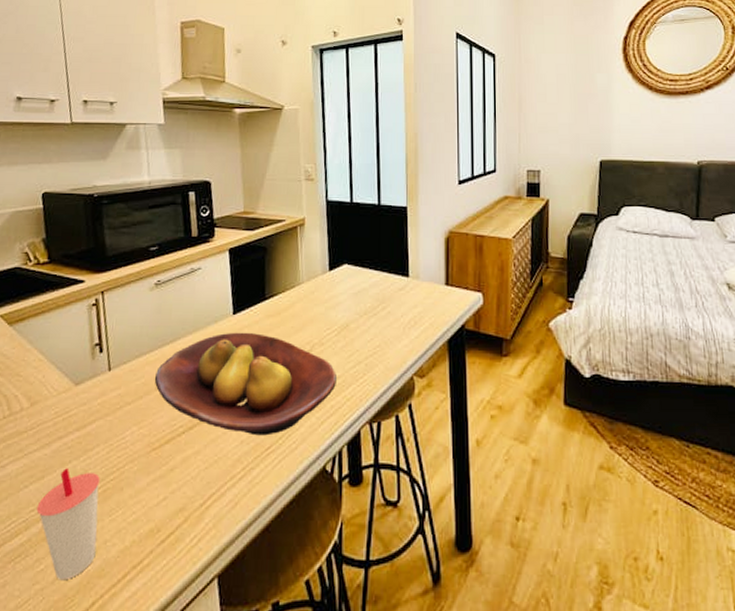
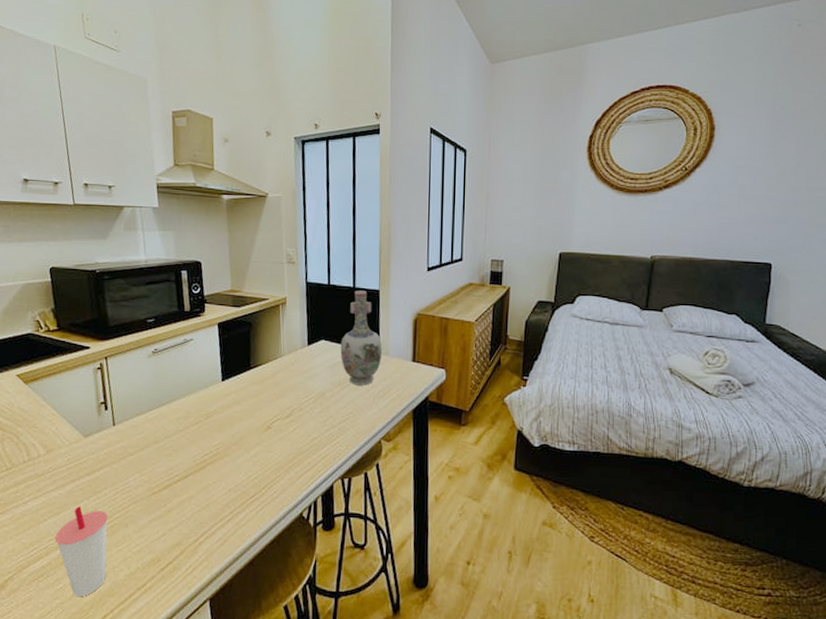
fruit bowl: present [154,332,336,436] -> none [153,396,313,486]
vase: none [365,208,411,314] -> present [340,290,382,385]

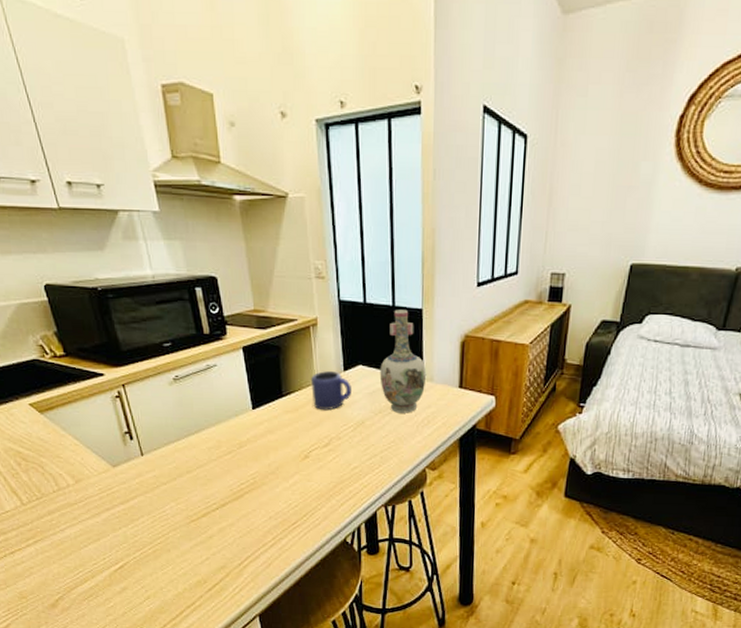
cup: present [55,506,108,597] -> none [98,533,155,614]
mug: none [277,345,314,383] -> present [311,371,351,411]

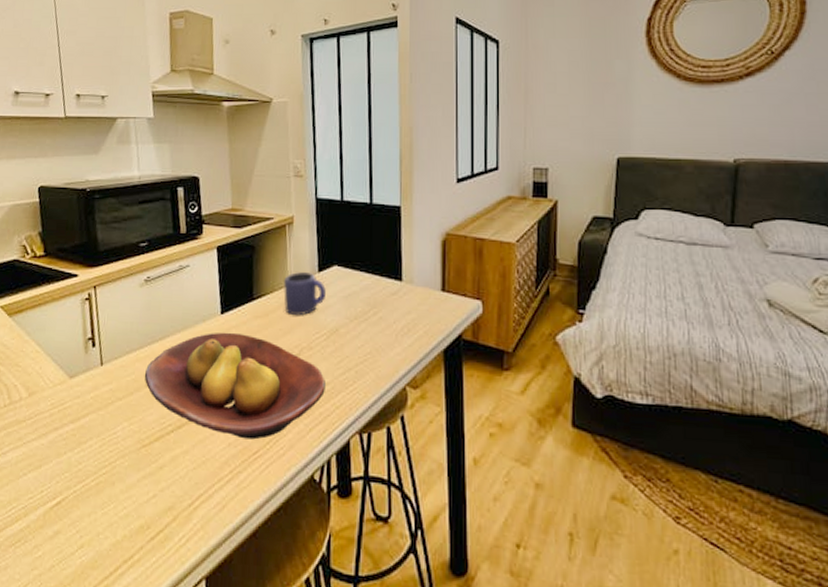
fruit bowl: none [184,425,354,513] -> present [144,332,325,440]
vase: present [380,310,426,413] -> none [356,207,405,320]

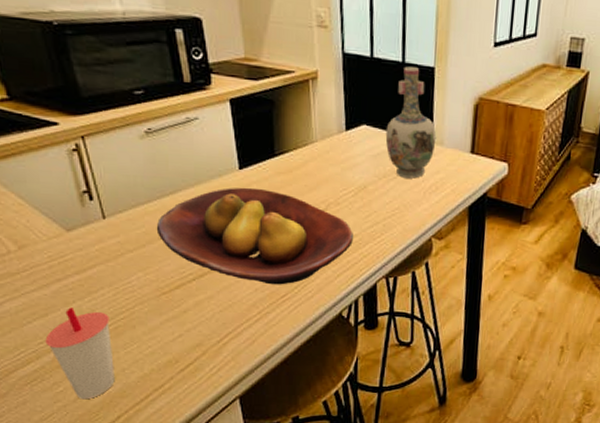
cup: none [34,459,93,569] -> present [45,307,115,400]
mug: present [284,272,326,316] -> none [308,130,354,174]
vase: none [356,207,405,320] -> present [385,66,436,179]

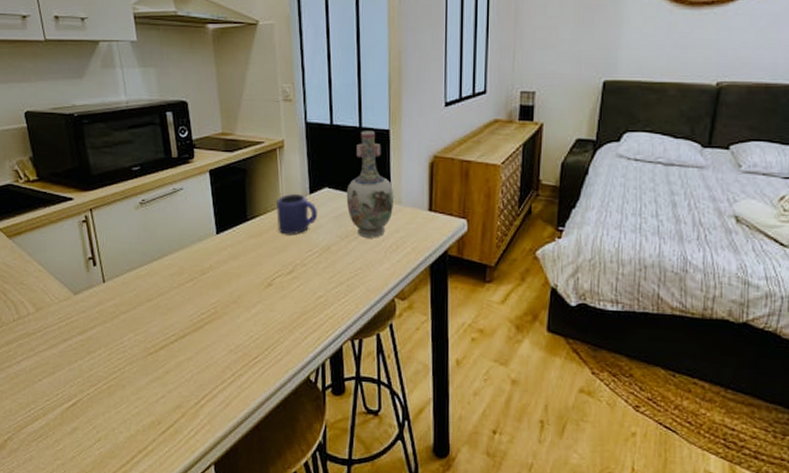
cup: present [45,307,115,400] -> none [51,366,106,459]
fruit bowl: present [156,187,353,285] -> none [145,251,319,347]
mug: none [308,130,354,174] -> present [276,194,317,236]

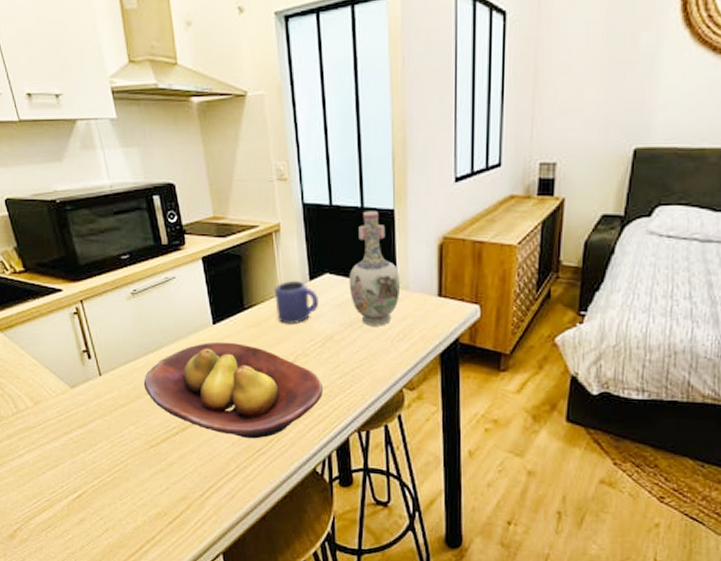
fruit bowl: none [145,251,319,347] -> present [143,341,323,439]

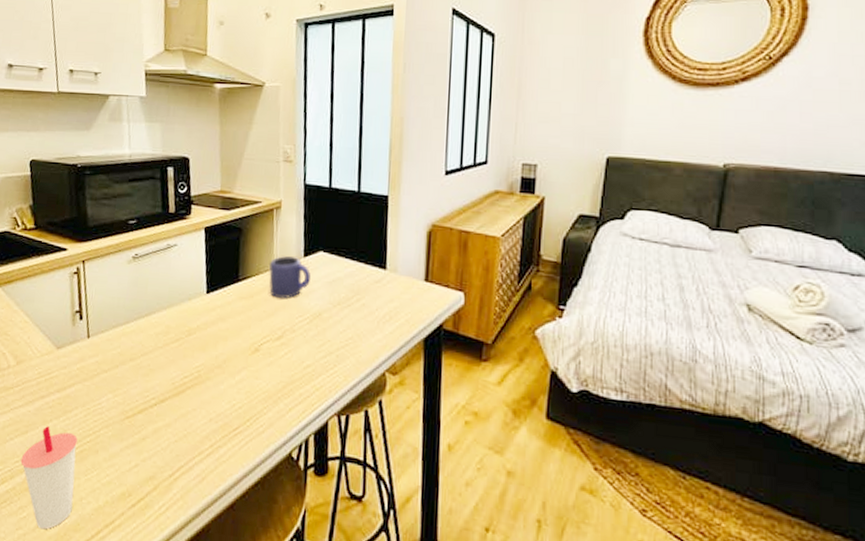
cup: none [56,459,113,548] -> present [20,426,78,530]
fruit bowl: present [143,341,323,439] -> none [129,311,307,417]
vase: present [349,211,399,326] -> none [340,195,389,307]

